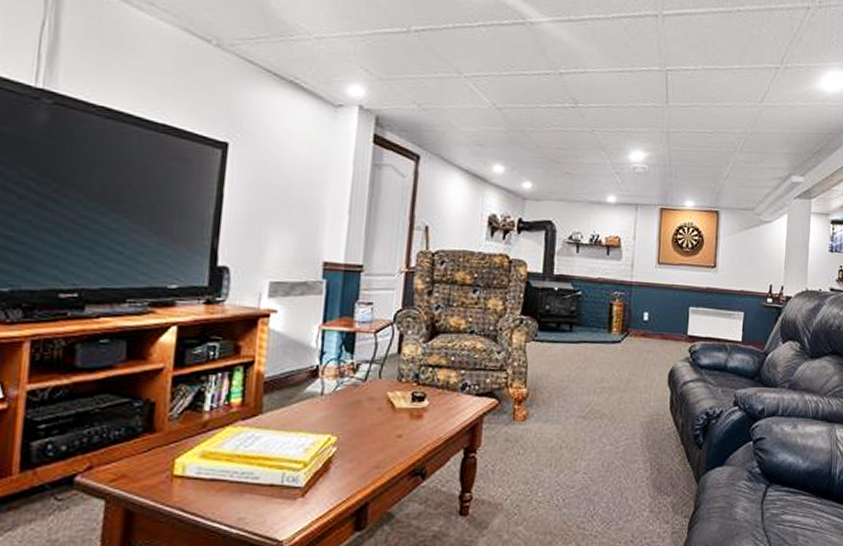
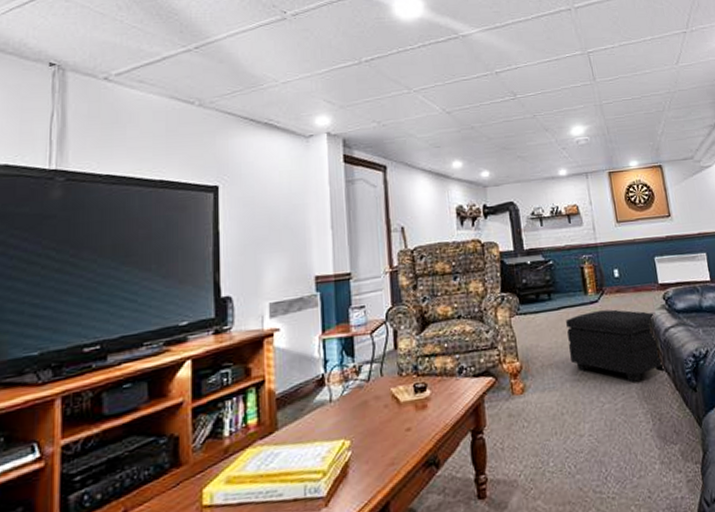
footstool: none [579,351,678,429] -> present [566,309,667,382]

